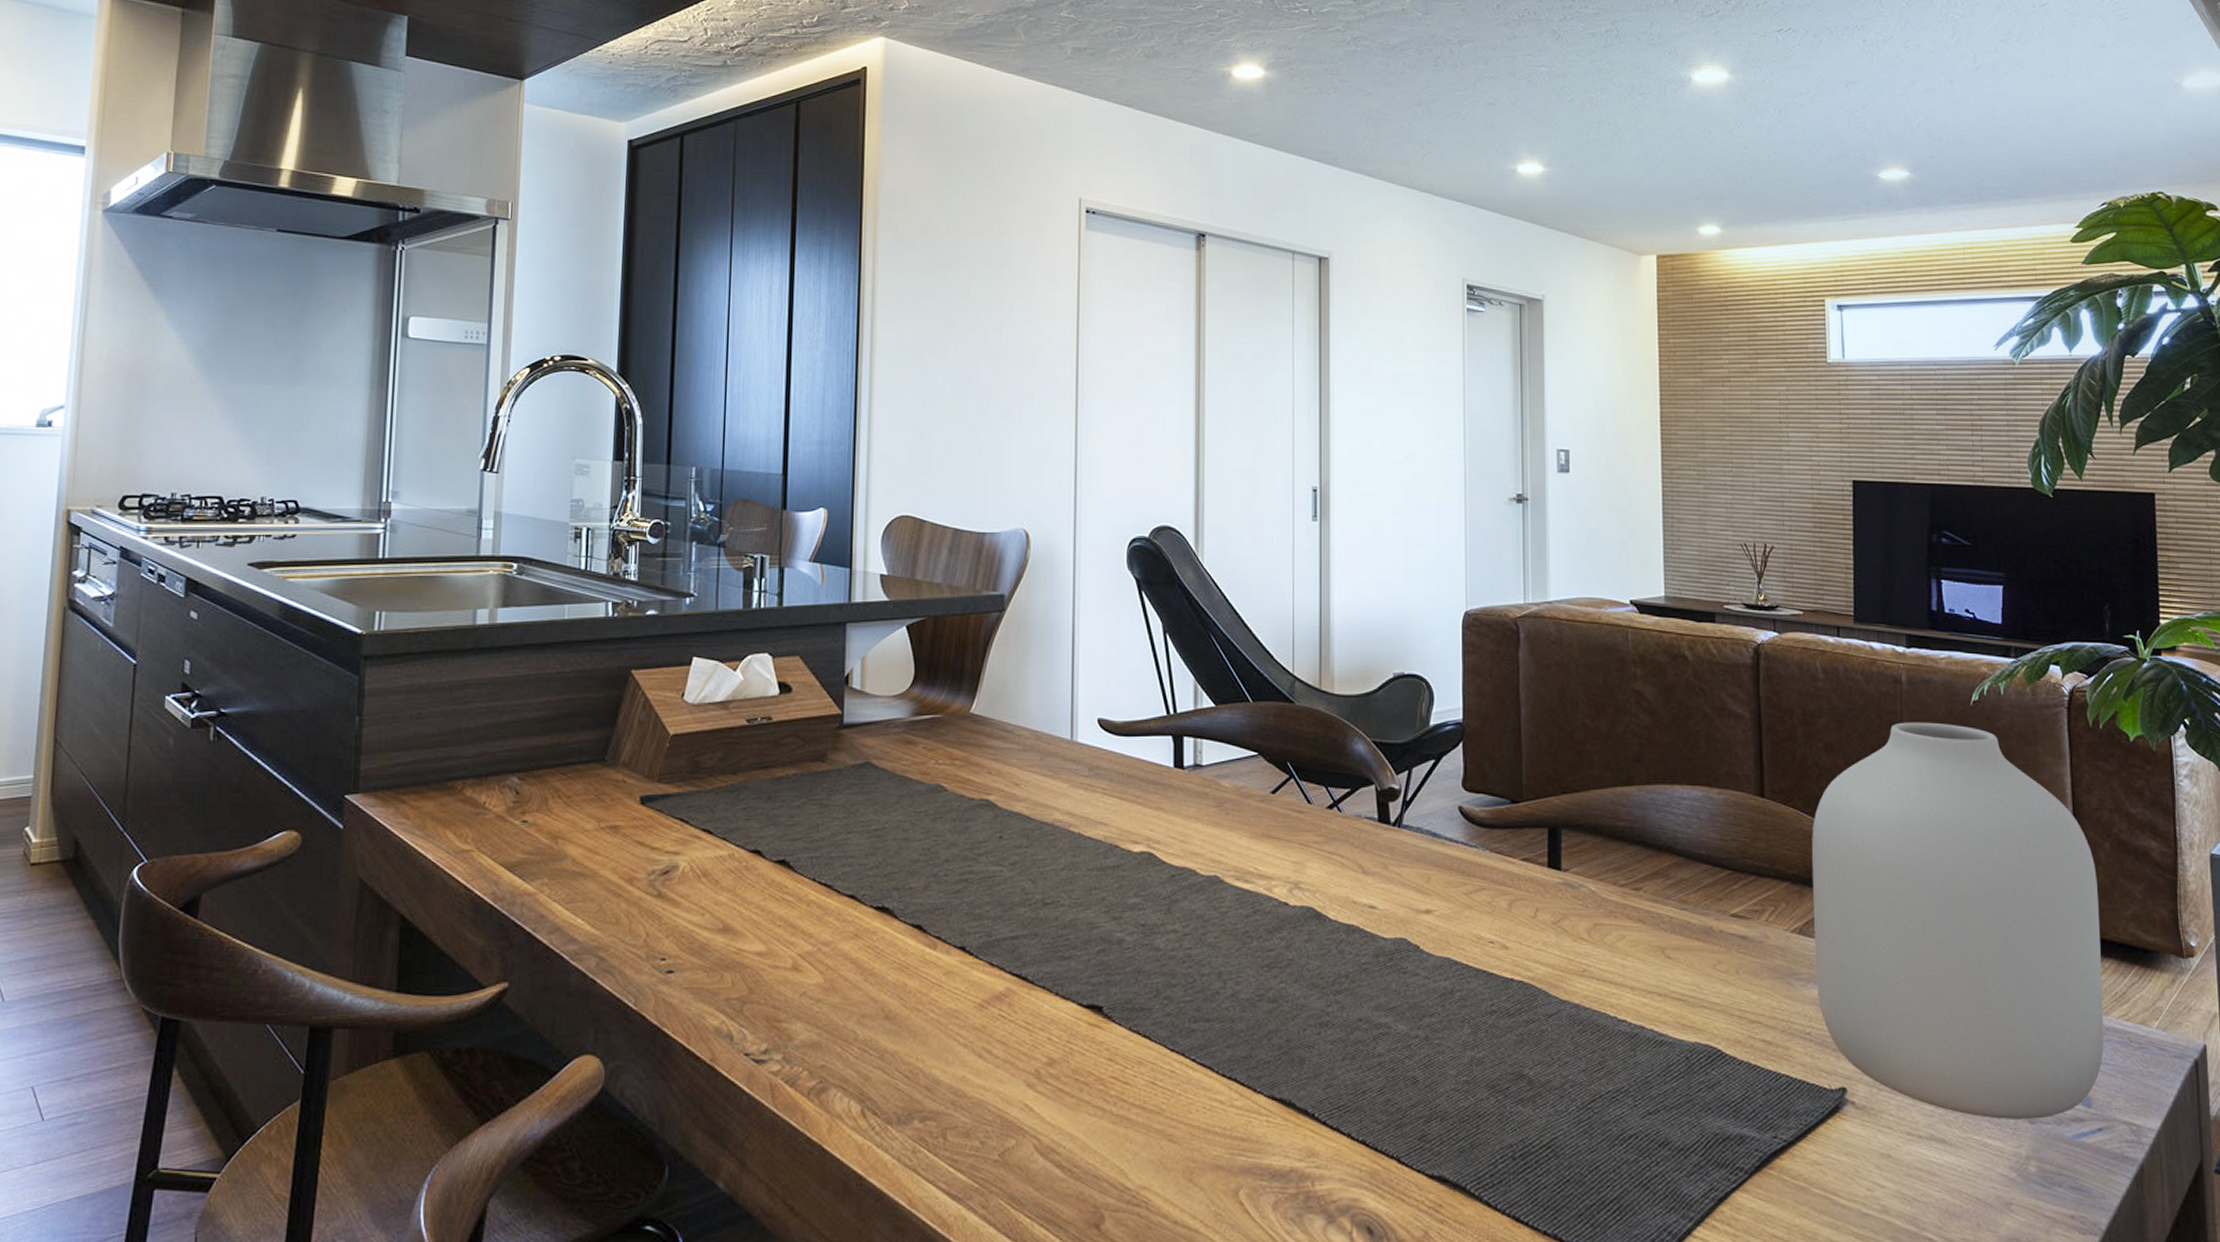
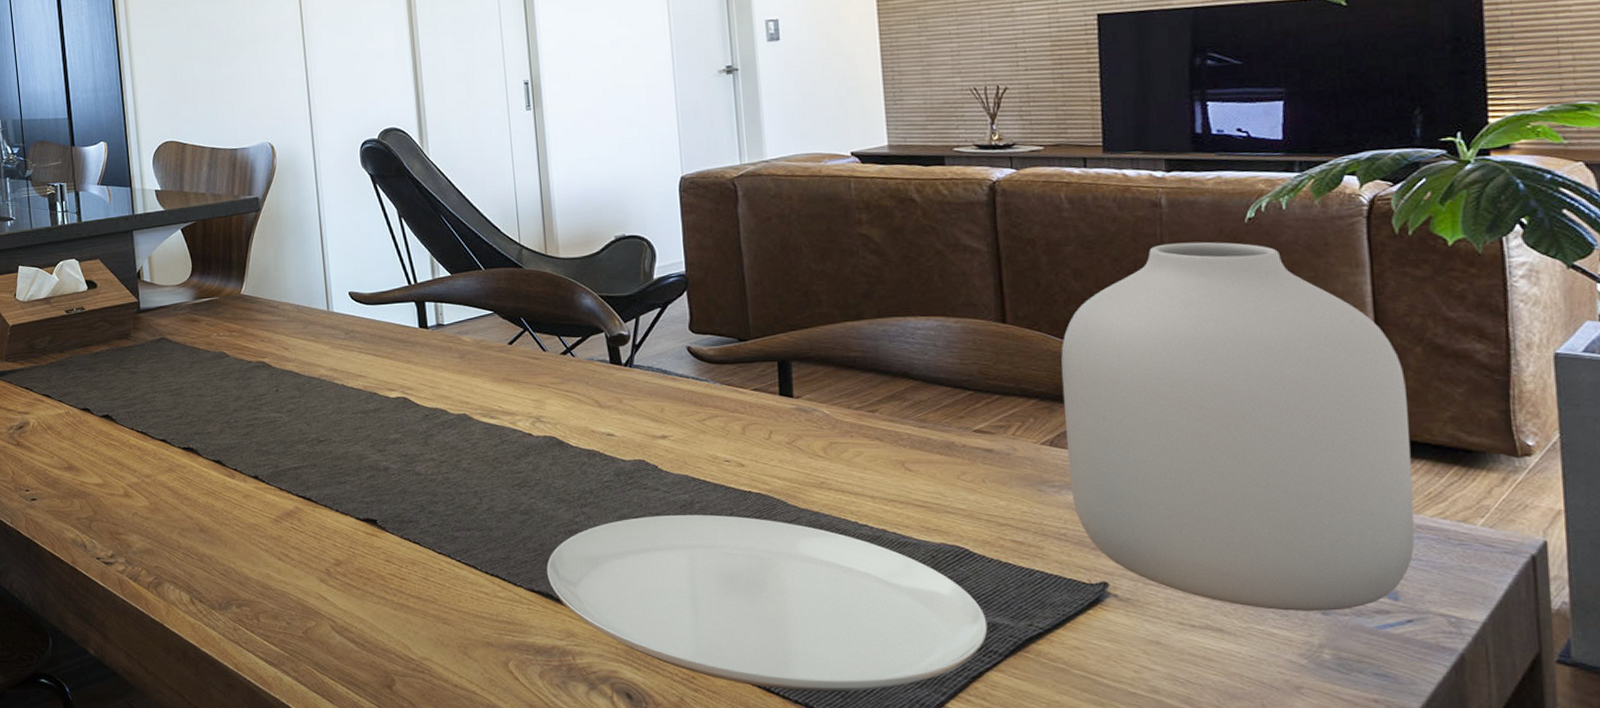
plate: none [1292,1006,1736,1220] -> present [546,515,988,692]

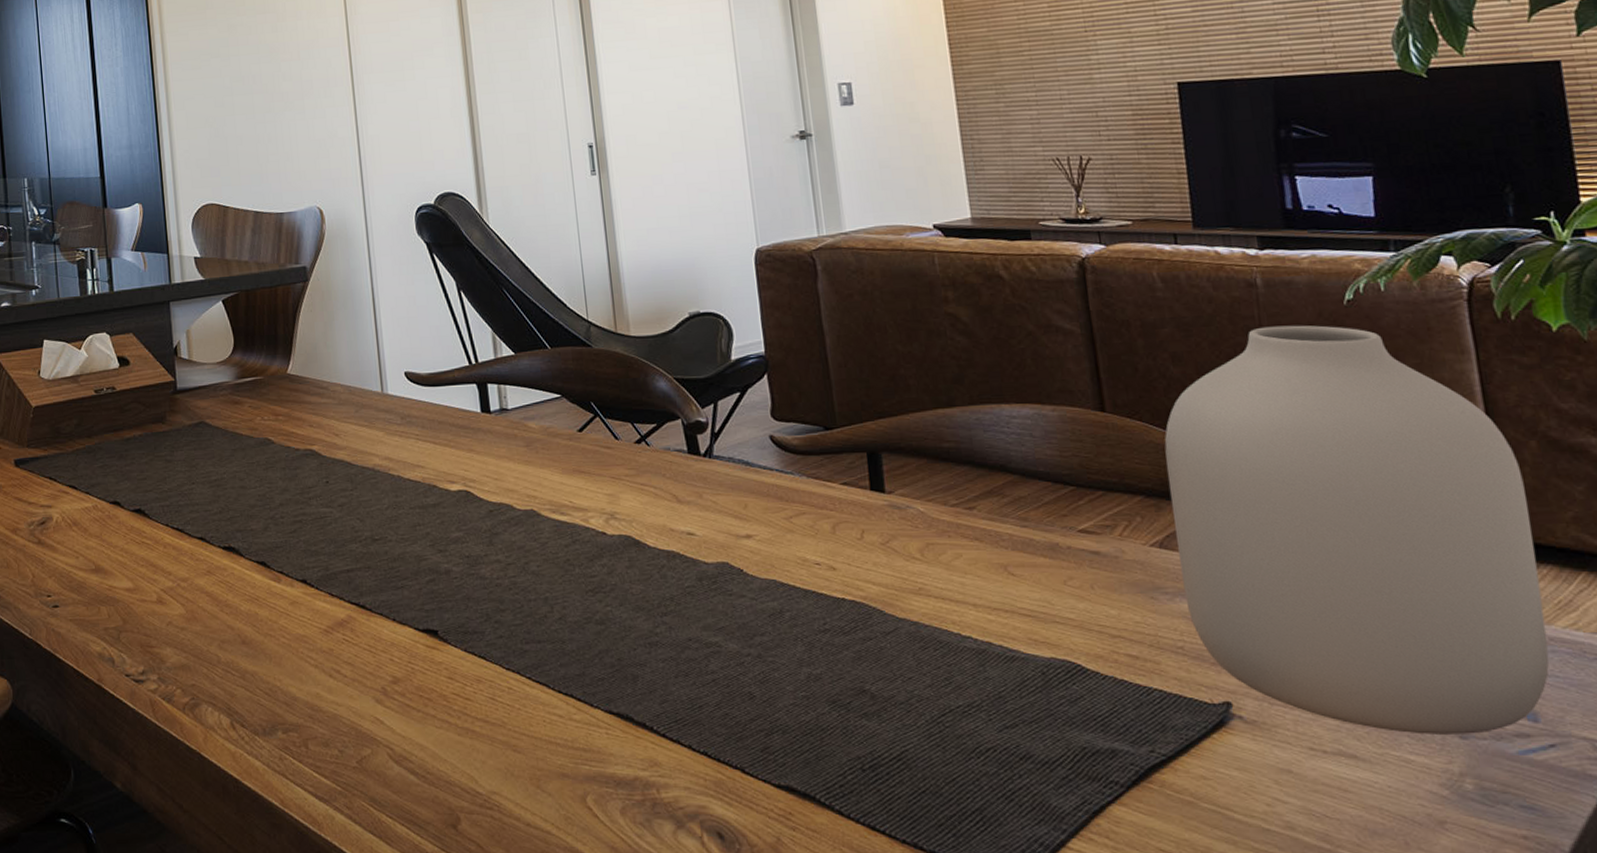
plate: present [546,515,988,692] -> none [625,625,1107,829]

